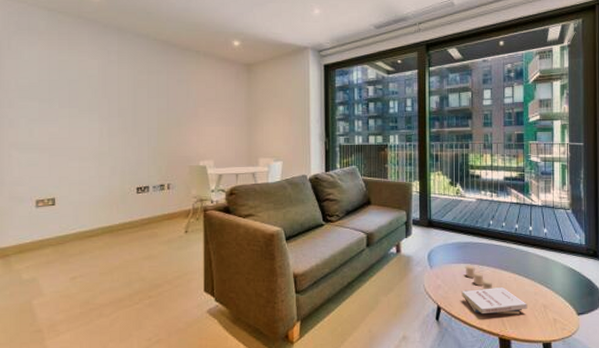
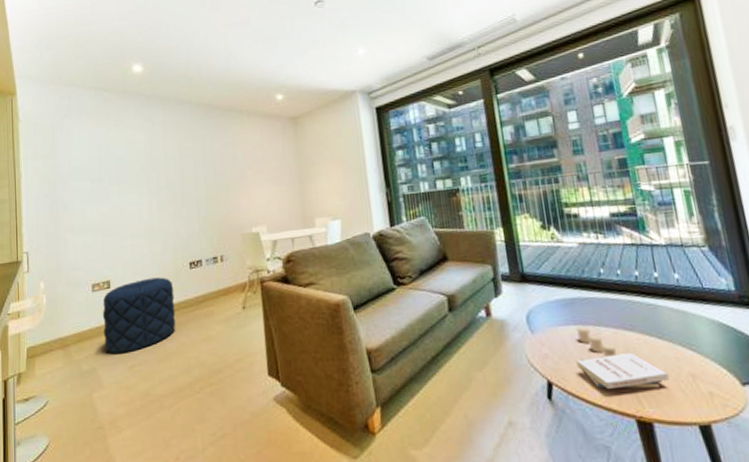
pouf: none [45,199,120,265] -> present [102,277,176,353]

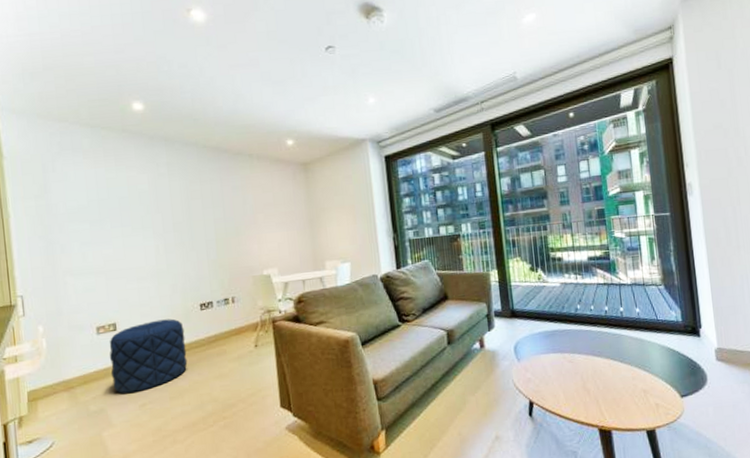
candle: present [576,326,617,358] -> none [555,354,586,380]
books: present [576,352,669,390] -> none [553,374,626,406]

